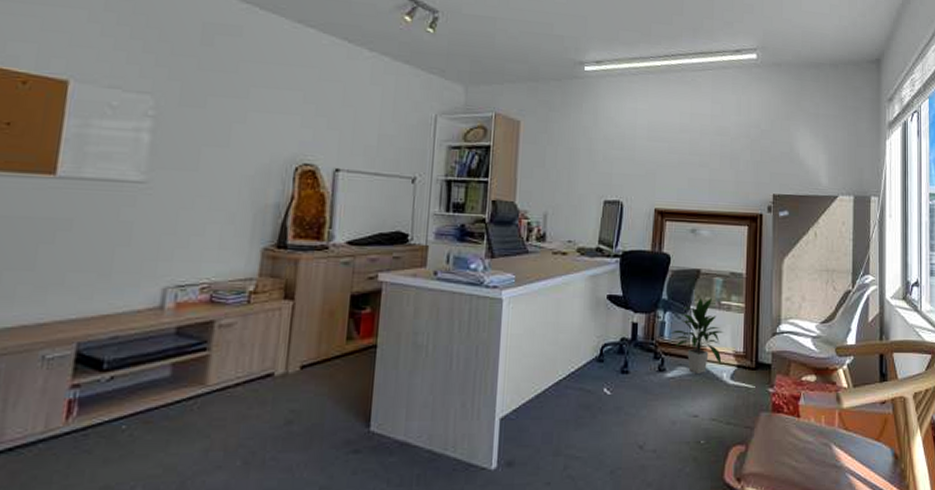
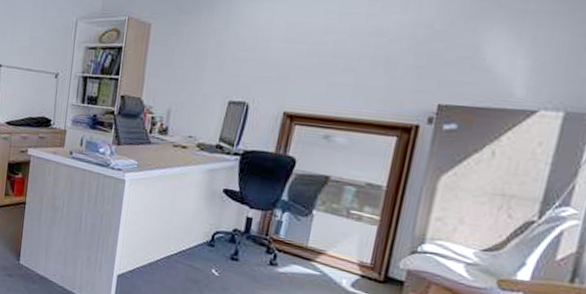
indoor plant: present [670,297,724,373] -> none [287,203,350,276]

